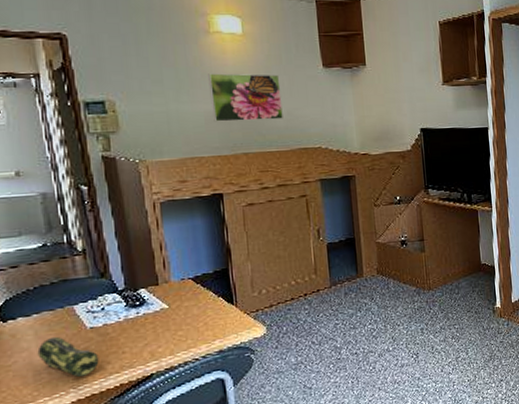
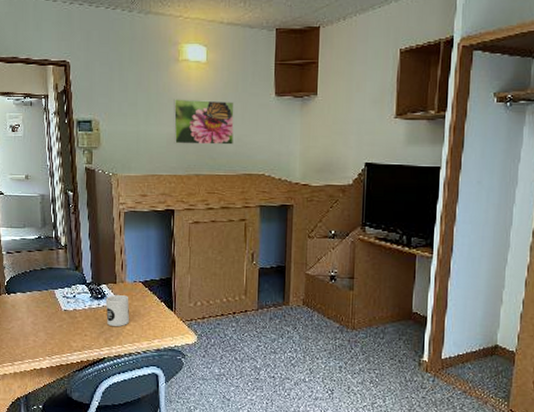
pencil case: present [37,336,99,377] -> none [27,312,68,348]
mug: none [146,297,181,335] -> present [105,295,130,326]

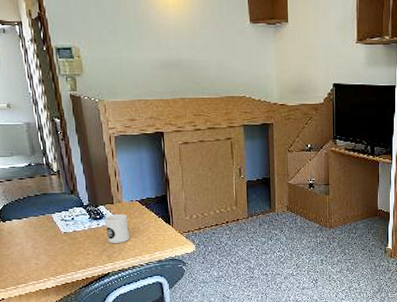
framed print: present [173,99,234,145] -> none [153,26,214,70]

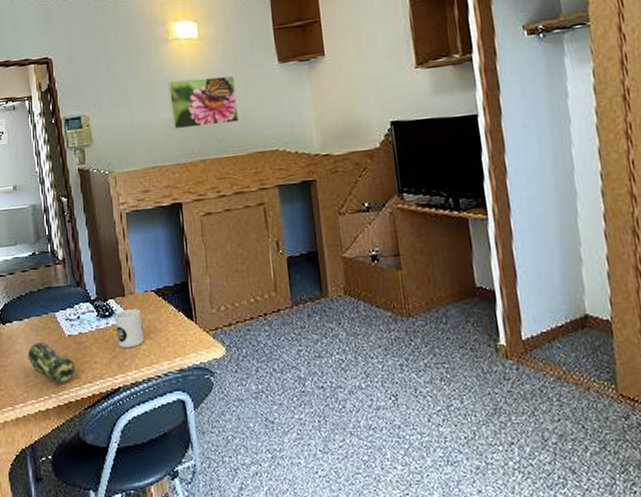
pencil case: none [27,236,71,269] -> present [27,341,75,383]
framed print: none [153,26,214,70] -> present [167,75,239,130]

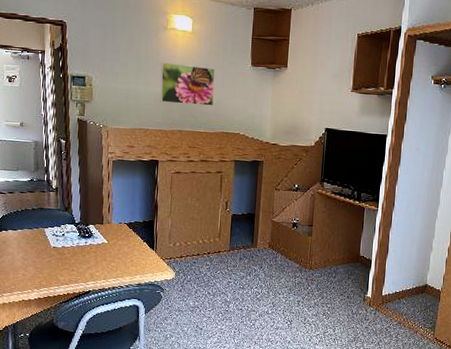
pencil case: present [27,341,75,383] -> none [18,248,56,282]
mug: present [114,309,145,348] -> none [92,234,115,263]

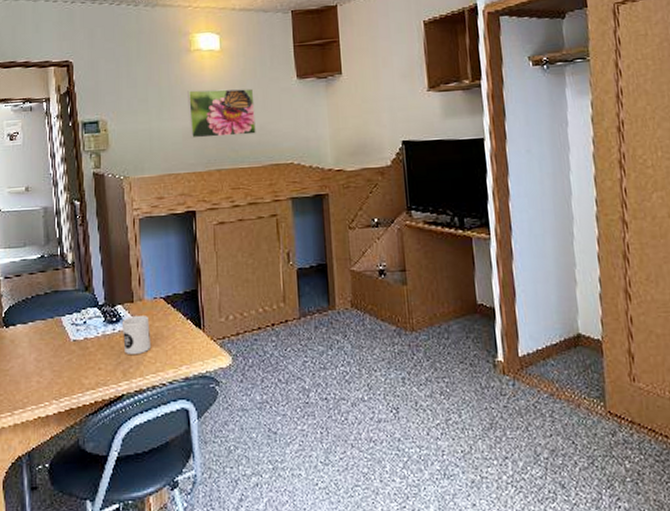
mug: none [92,234,115,263] -> present [121,316,152,354]

